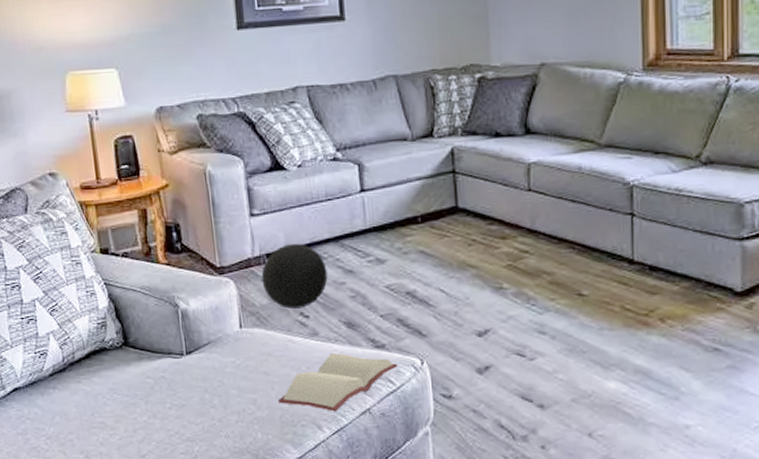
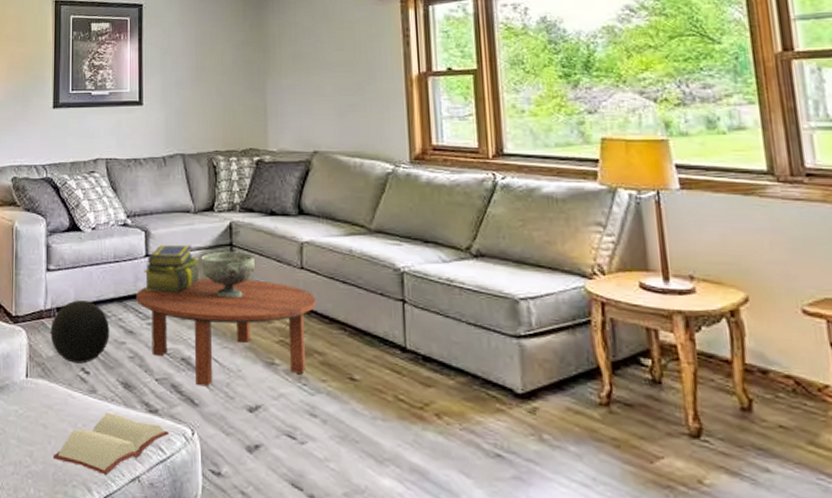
coffee table: none [353,206,544,318] -> present [136,278,316,387]
stack of books: none [360,175,421,229] -> present [144,244,200,294]
decorative bowl: none [421,178,480,228] -> present [201,251,255,299]

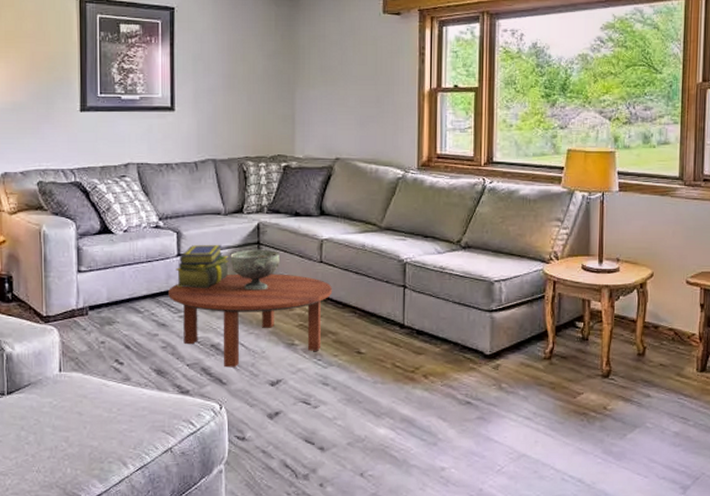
decorative ball: present [50,300,110,364] -> none [83,299,143,356]
hardback book: present [52,412,170,476] -> none [88,397,200,450]

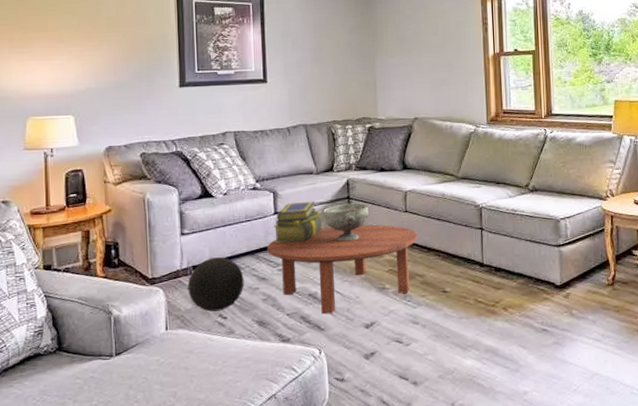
decorative ball: none [83,299,143,356] -> present [187,257,244,312]

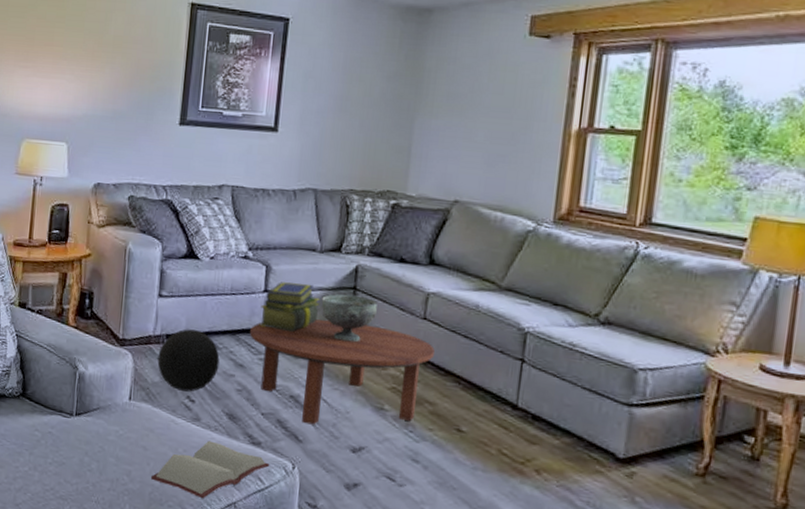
hardback book: none [195,347,300,399] -> present [150,440,270,499]

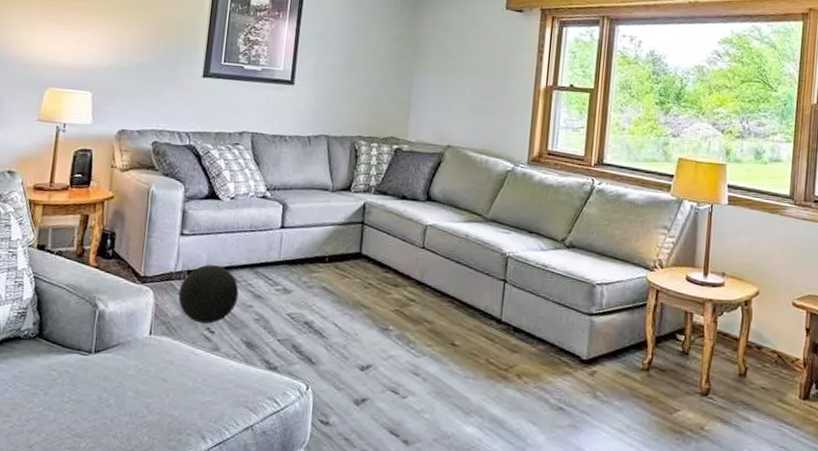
hardback book: present [150,440,270,499] -> none [169,368,286,425]
coffee table: present [250,319,435,425] -> none [267,251,432,348]
stack of books: present [259,282,320,333] -> none [276,219,332,264]
decorative bowl: present [321,294,378,343] -> none [333,228,383,271]

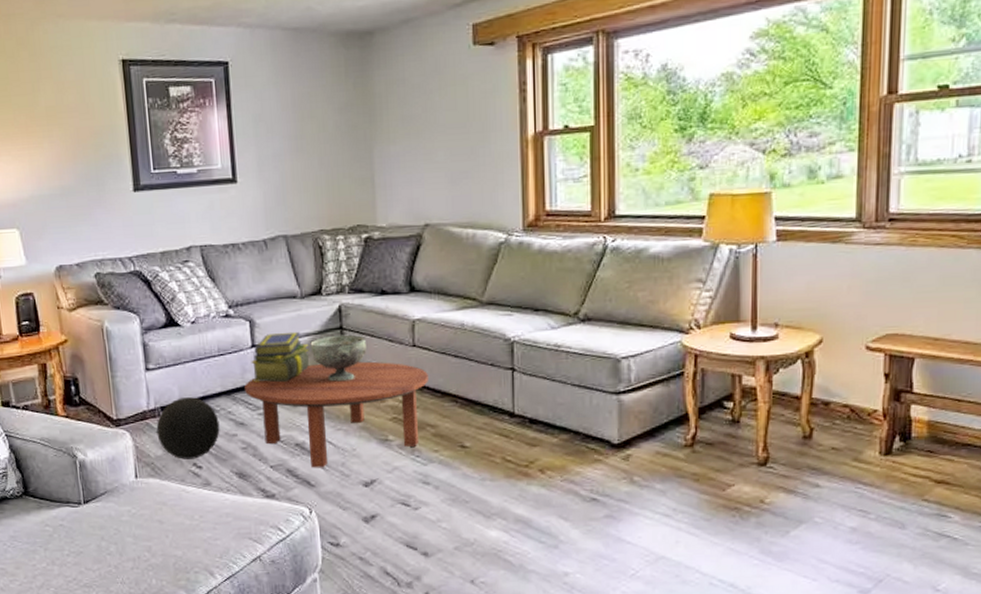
coffee table: none [267,251,432,348] -> present [245,361,428,468]
stack of books: none [276,219,332,264] -> present [251,331,309,383]
decorative bowl: none [333,228,383,271] -> present [310,334,366,382]

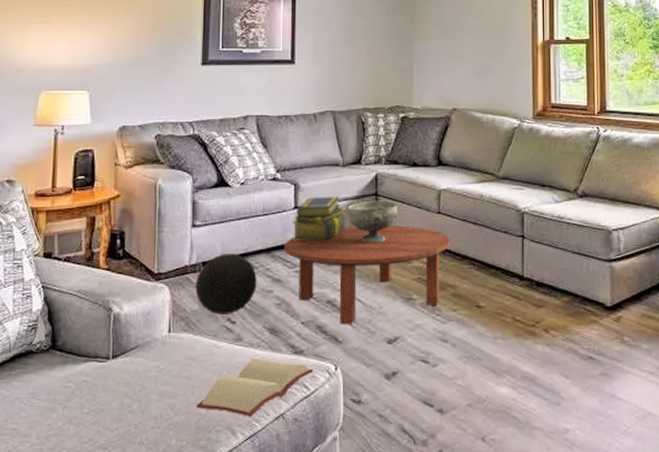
hardback book: none [171,502,288,559] -> present [196,358,314,417]

